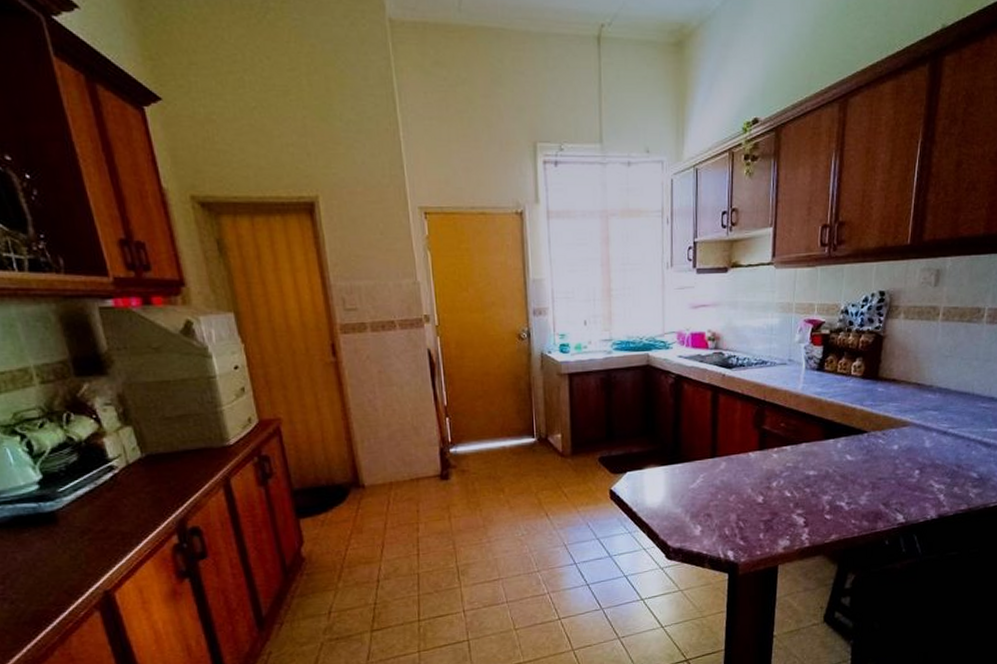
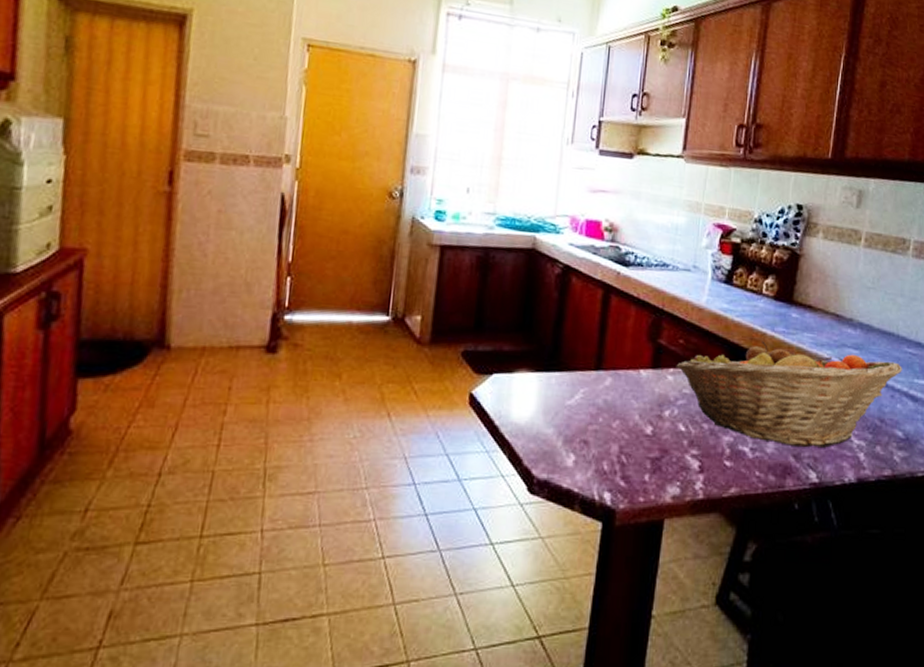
fruit basket: none [779,415,977,497] -> present [676,341,902,448]

